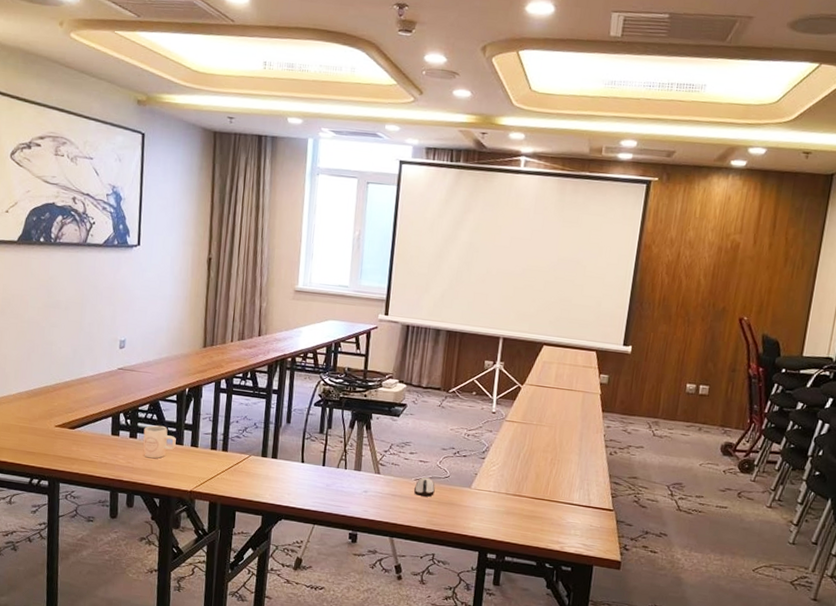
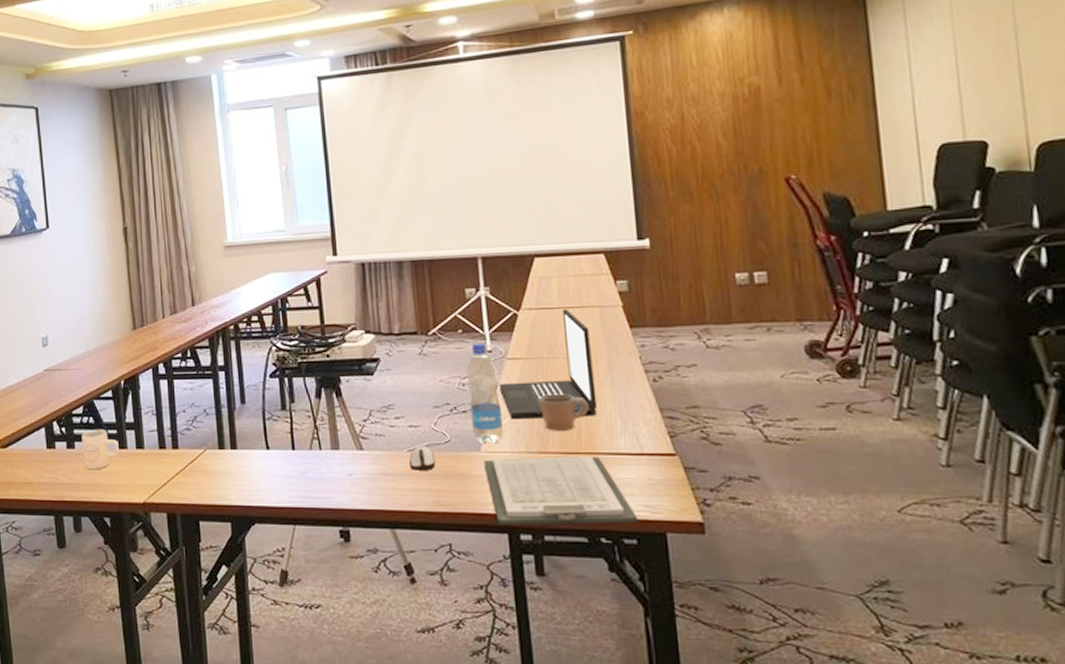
bottle: none [468,404,497,484] -> present [467,342,503,444]
clipboard: none [471,495,576,557] -> present [483,456,638,526]
laptop: none [495,389,572,474] -> present [499,308,598,419]
mug: none [522,452,559,482] -> present [540,393,588,431]

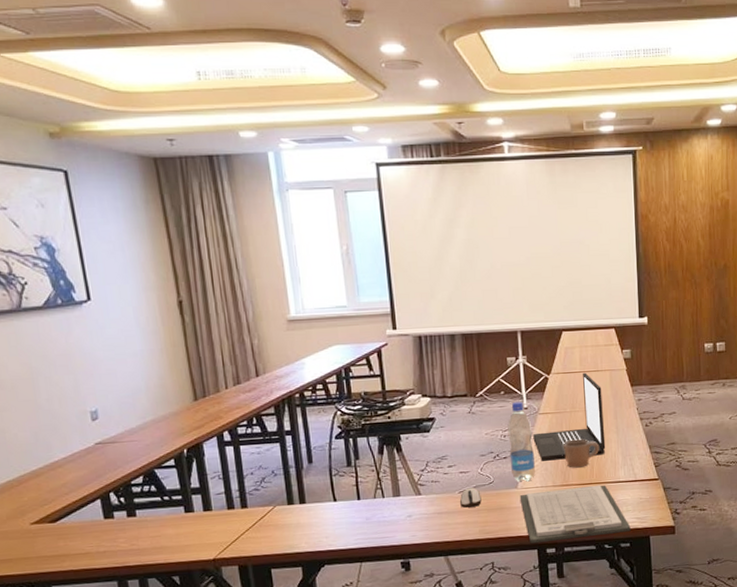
mug: present [81,429,120,470] -> none [142,495,187,535]

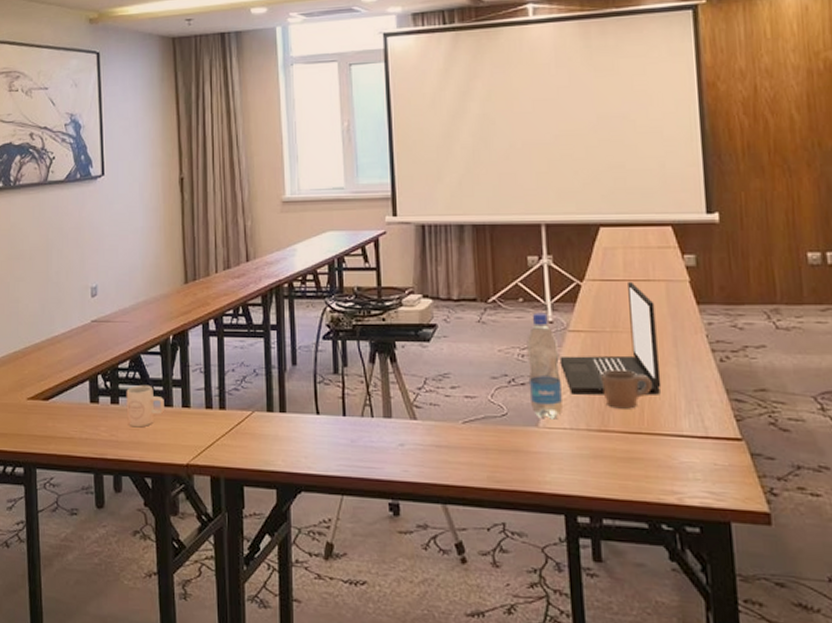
mug: none [142,495,187,535] -> present [126,384,165,428]
computer mouse: present [460,487,482,508] -> none [464,418,491,444]
clipboard: present [519,485,631,544] -> none [541,435,701,511]

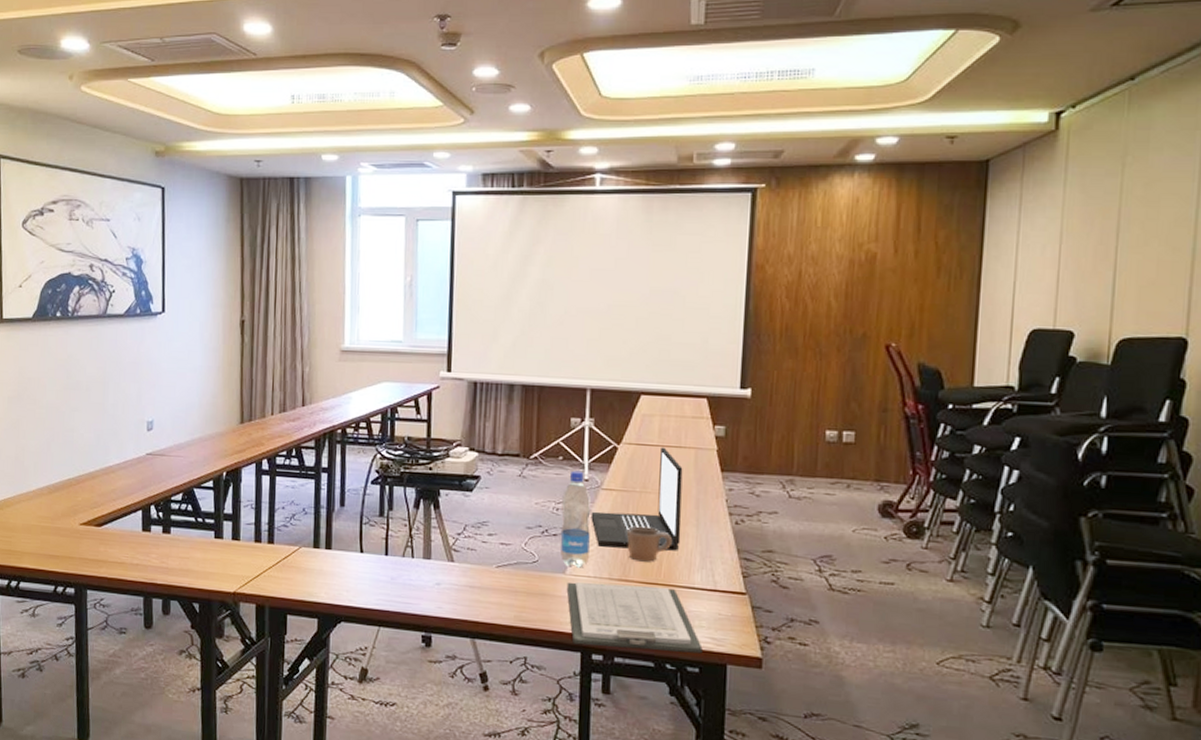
mug: present [126,384,165,428] -> none [177,516,216,557]
clipboard: none [541,435,701,511] -> present [566,582,703,654]

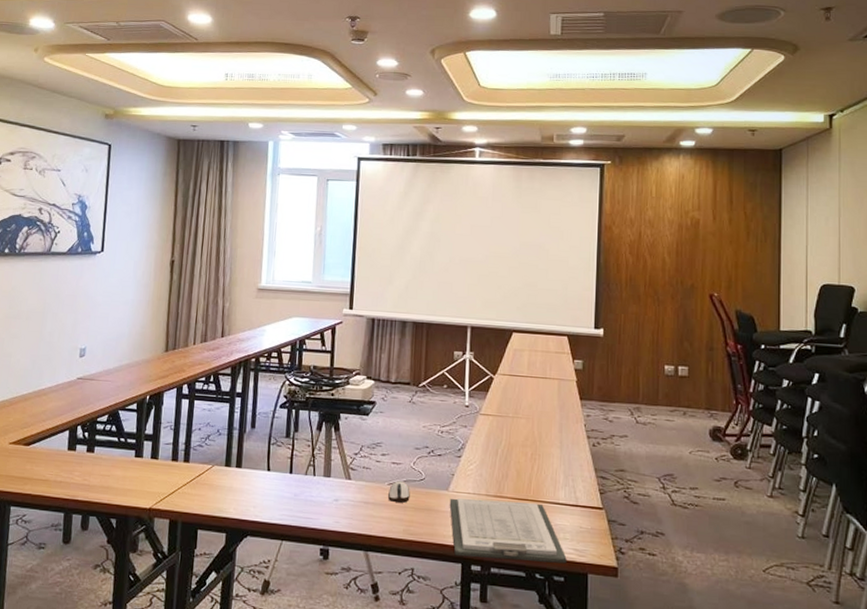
computer mouse: none [497,563,522,587] -> present [388,481,410,503]
bottle: present [560,470,592,568] -> none [444,397,471,485]
laptop: present [591,447,683,551] -> none [471,377,548,470]
mug: present [627,526,672,562] -> none [502,447,539,480]

